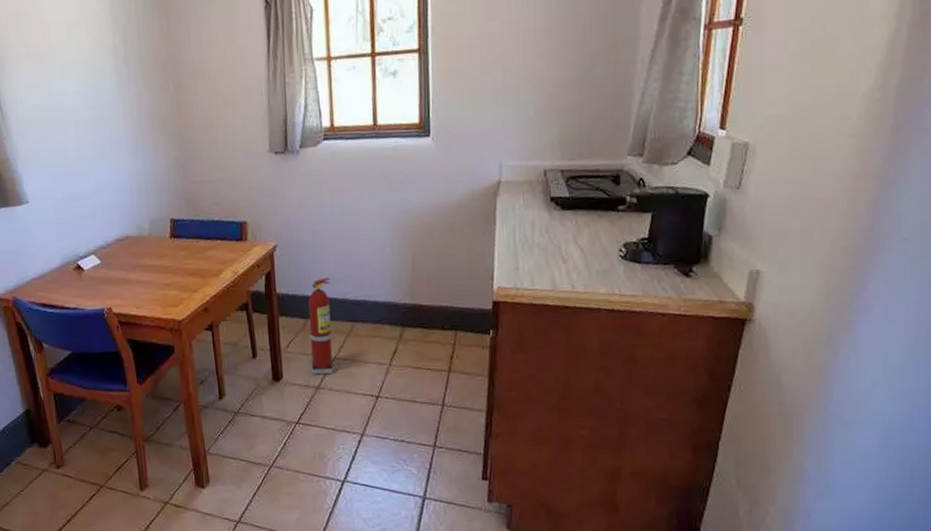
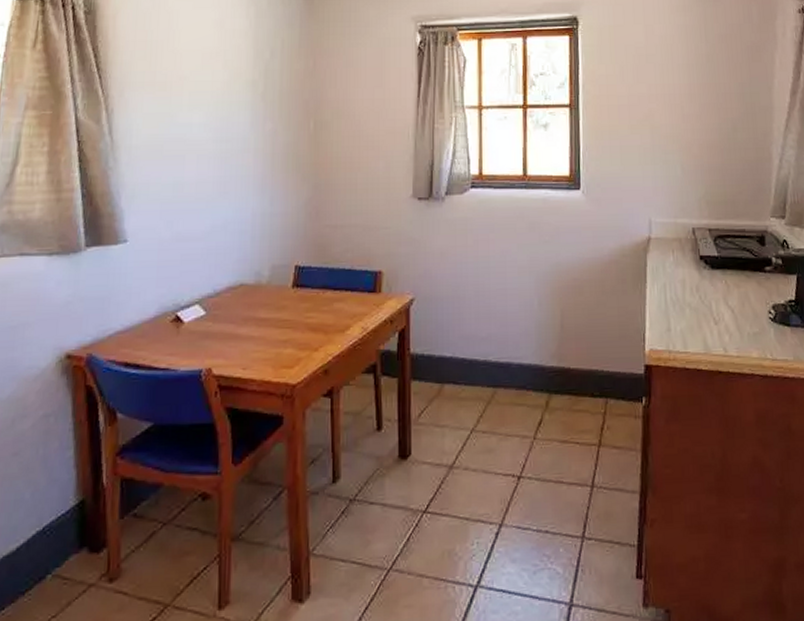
fire extinguisher: present [308,277,334,374] -> none [444,336,472,450]

